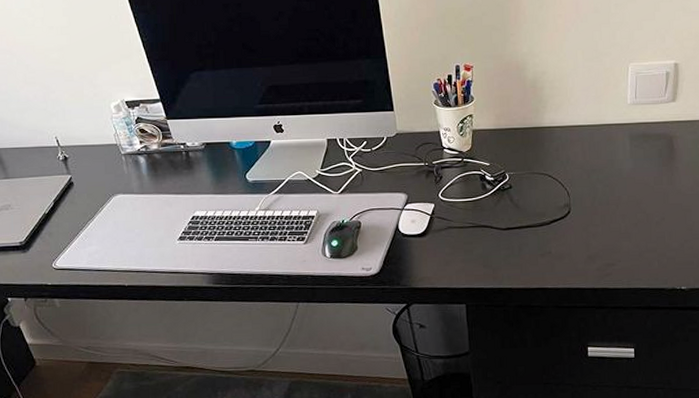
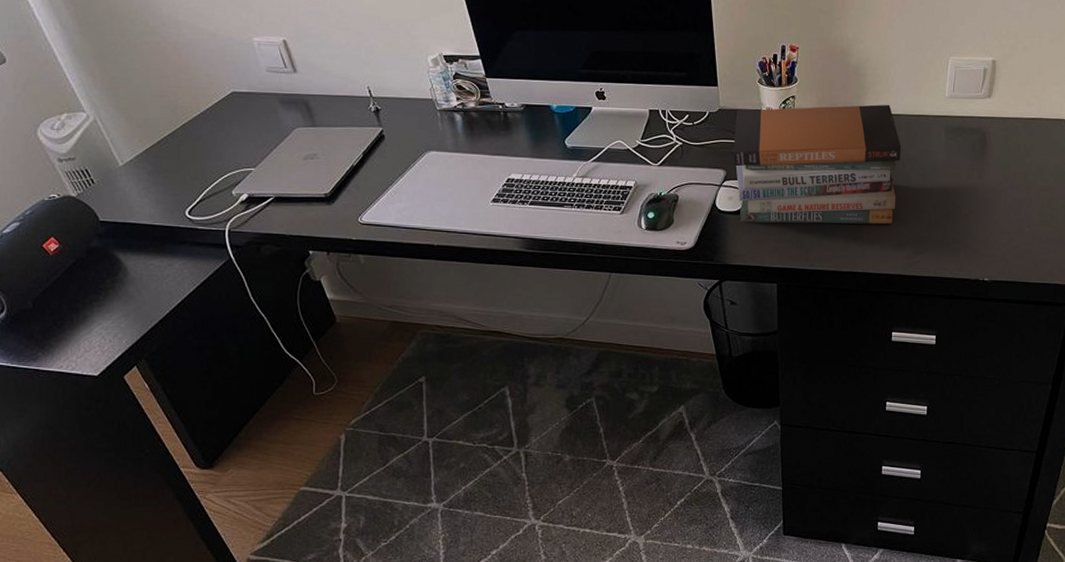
book stack: none [413,116,586,245] -> present [733,104,902,225]

